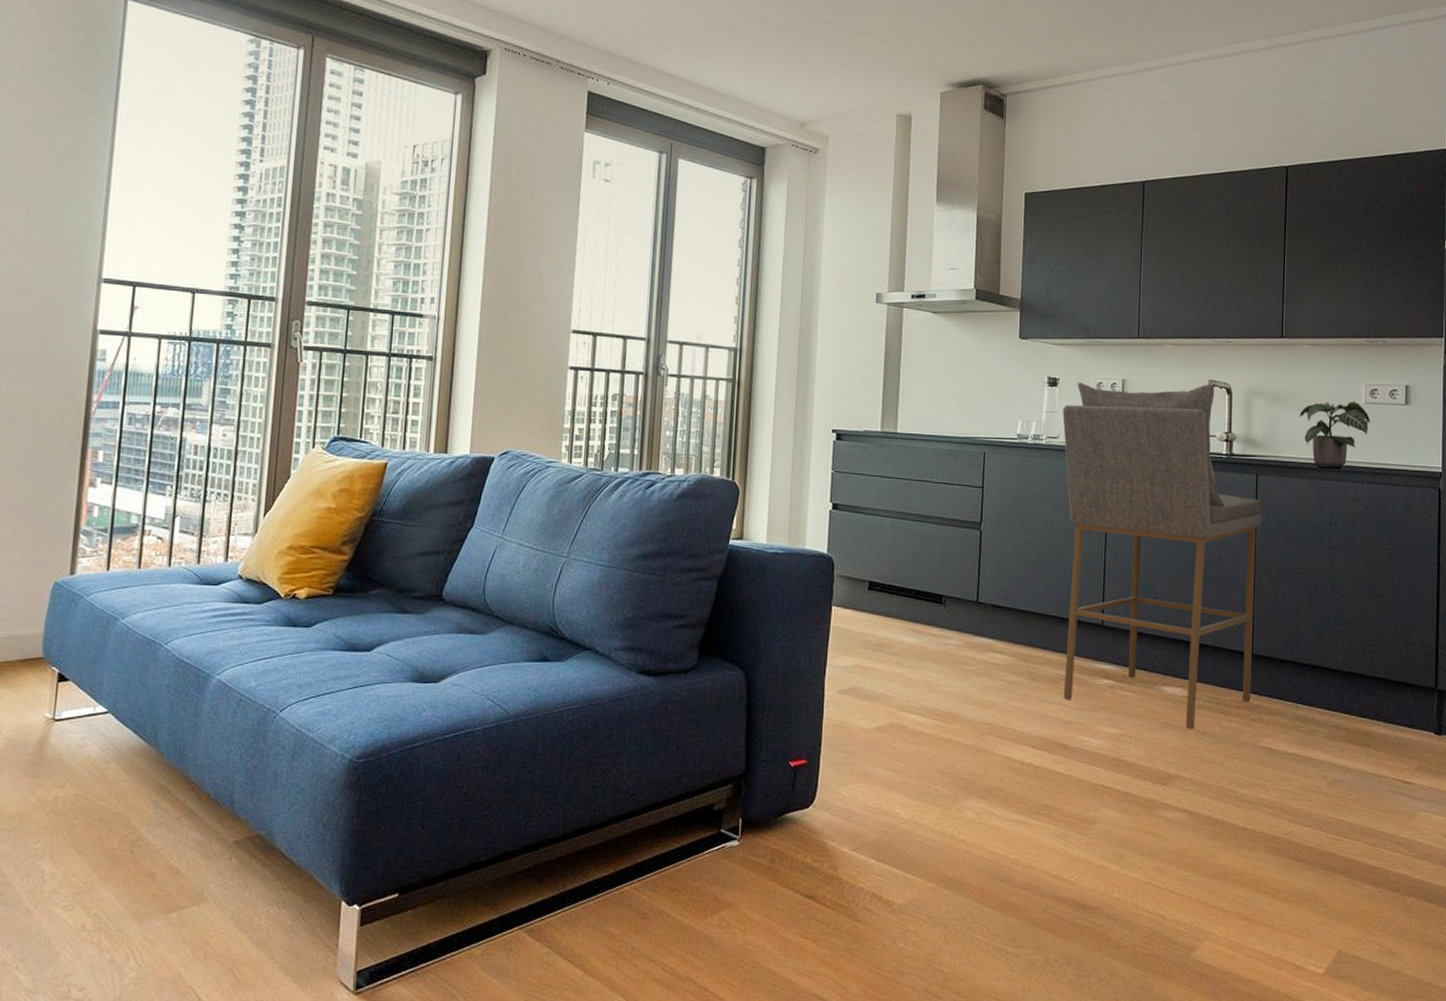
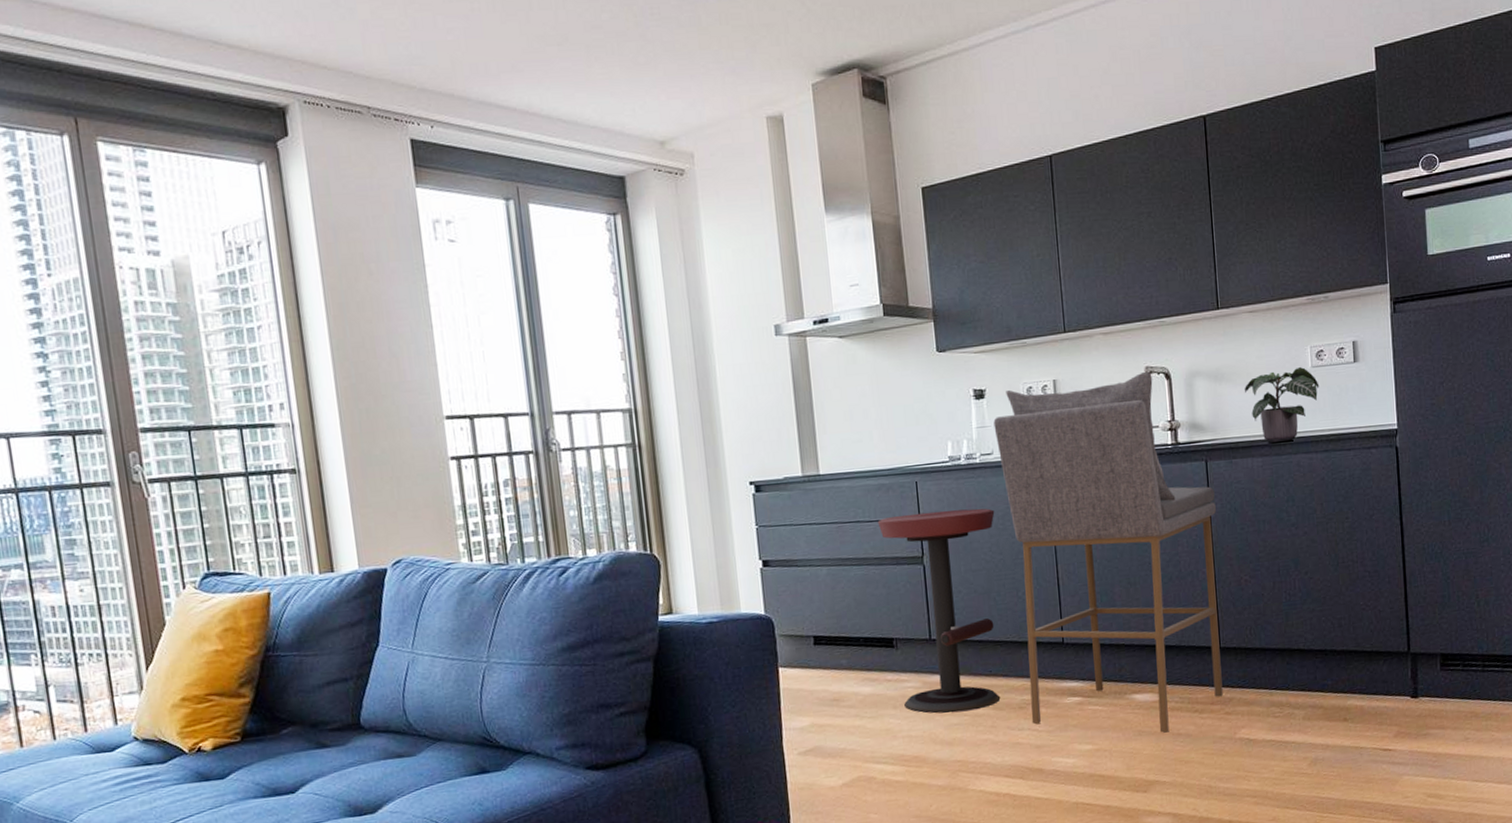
bar stool: none [943,481,1053,676] -> present [877,508,1001,713]

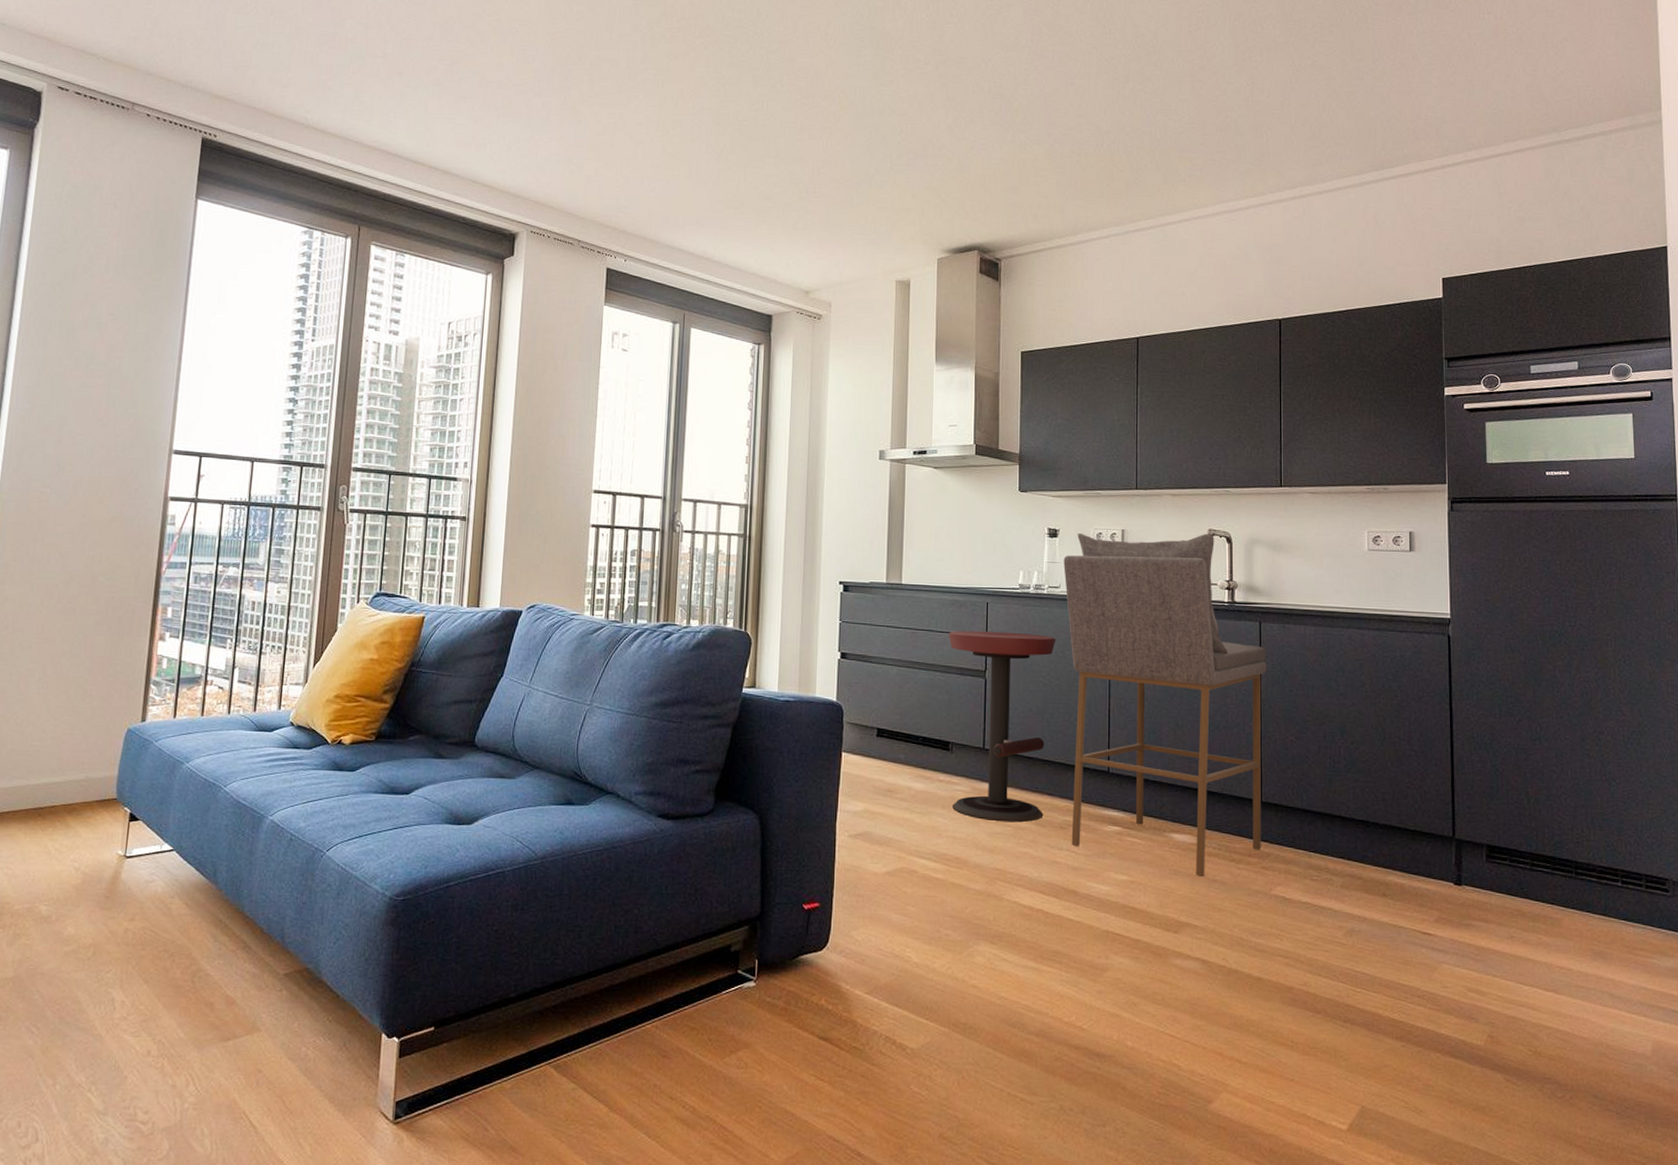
potted plant: present [1245,366,1320,444] -> none [1302,548,1375,616]

